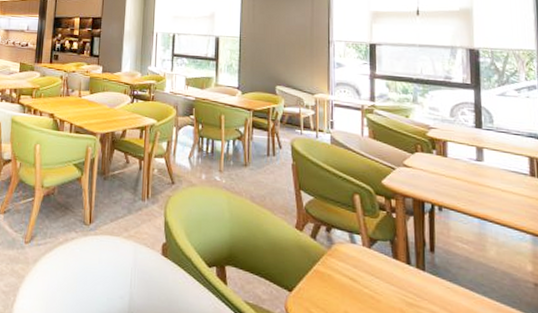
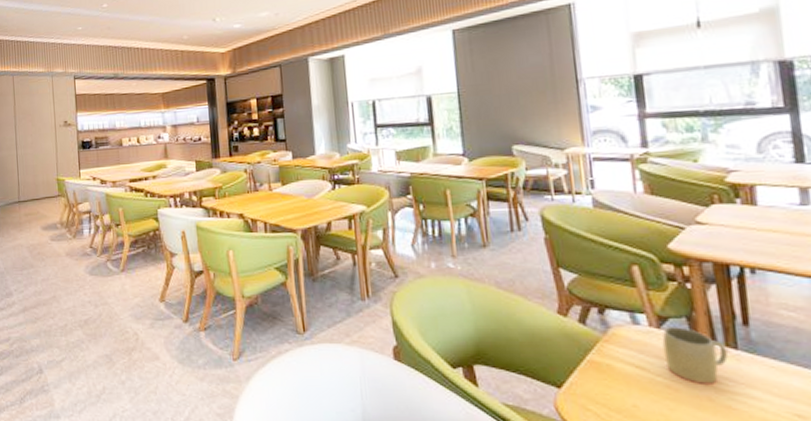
mug: none [371,247,417,298] -> present [662,327,728,384]

